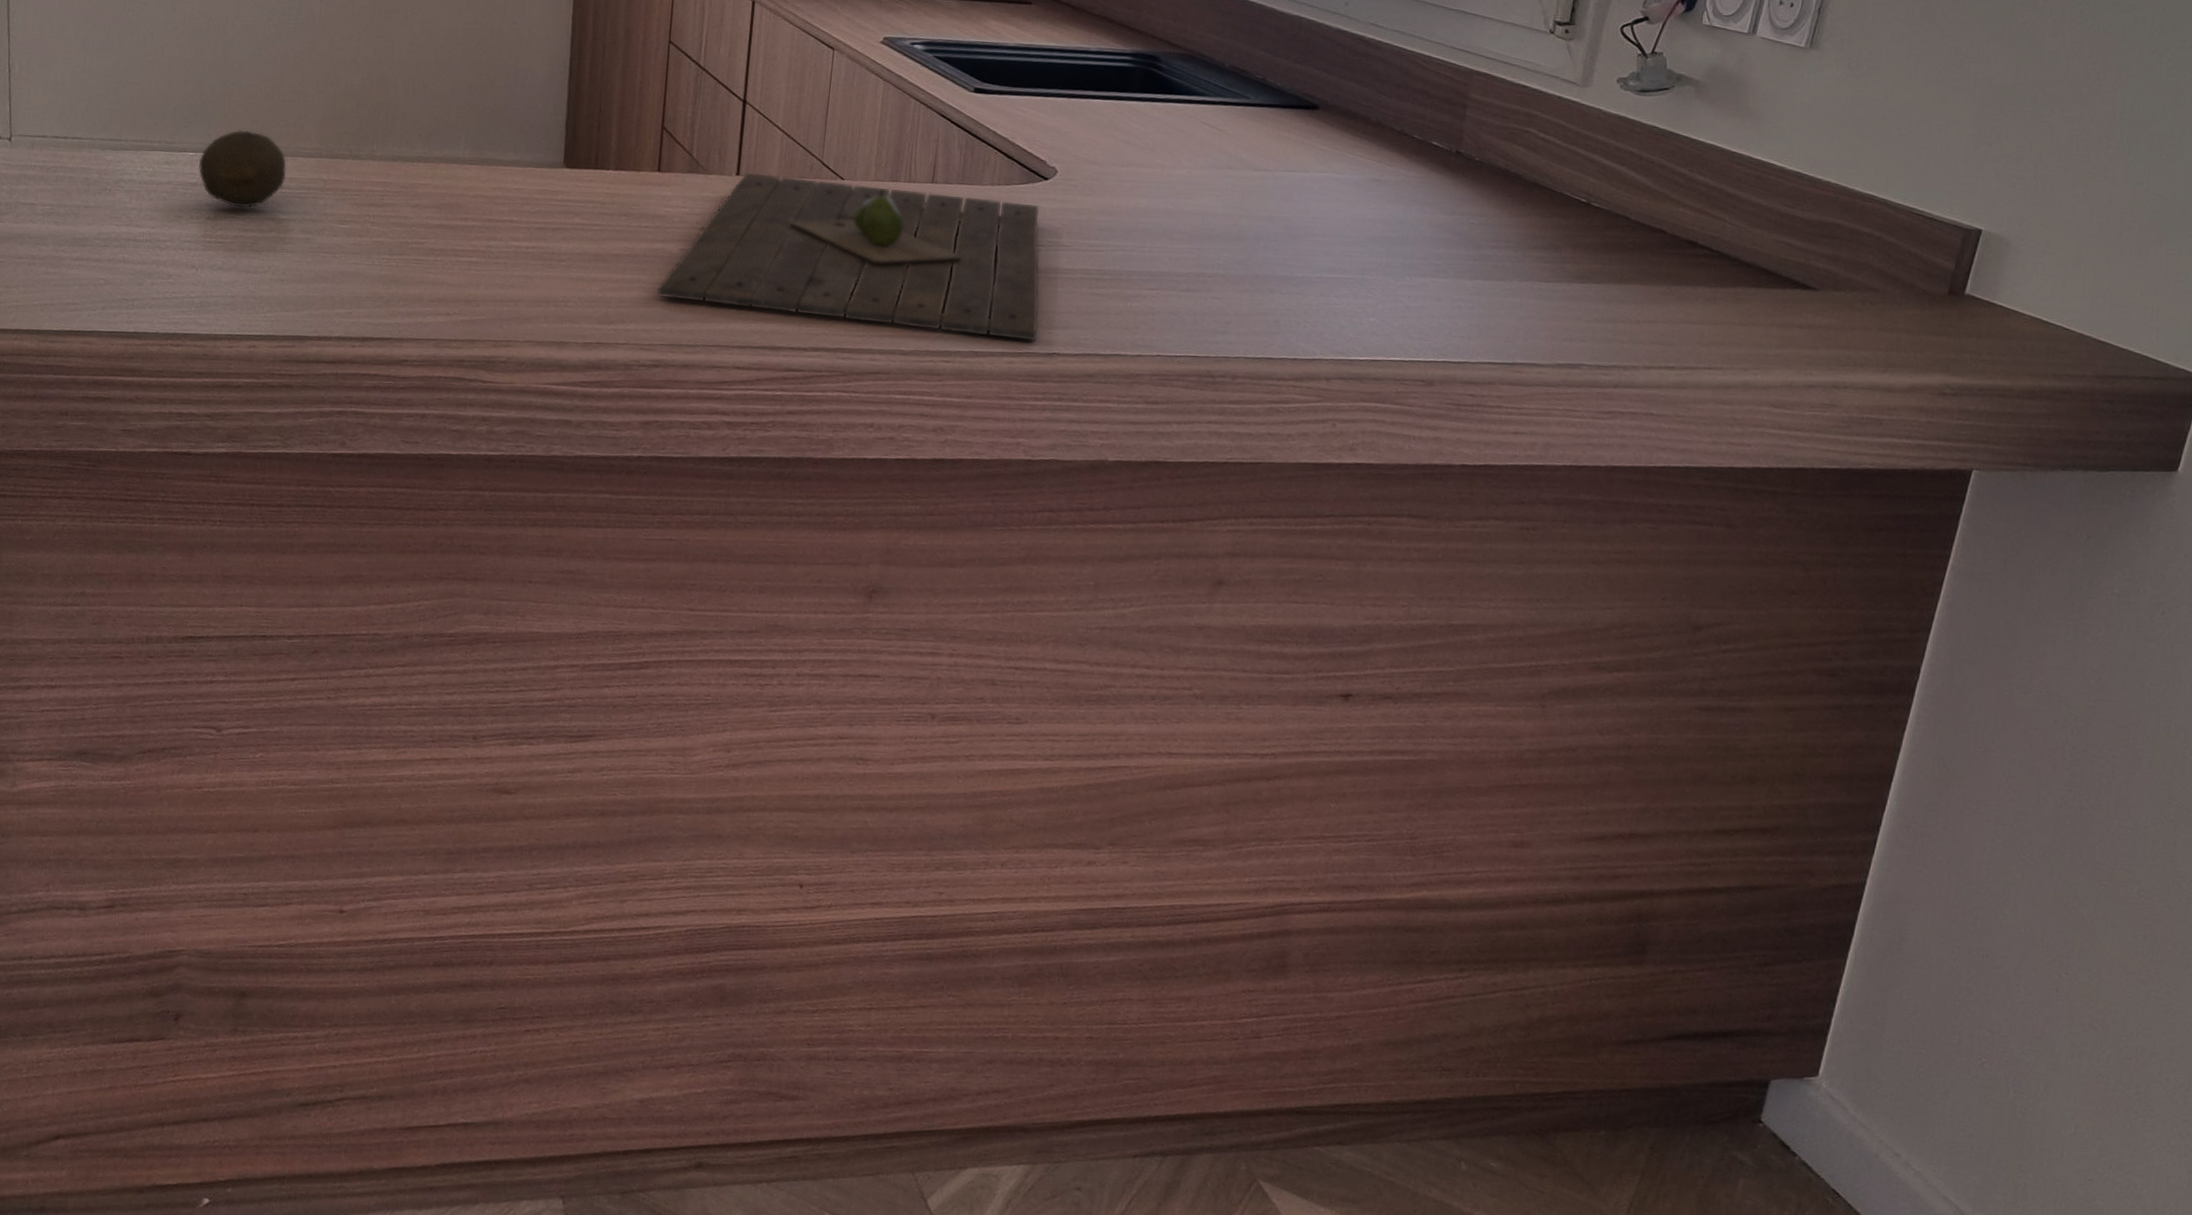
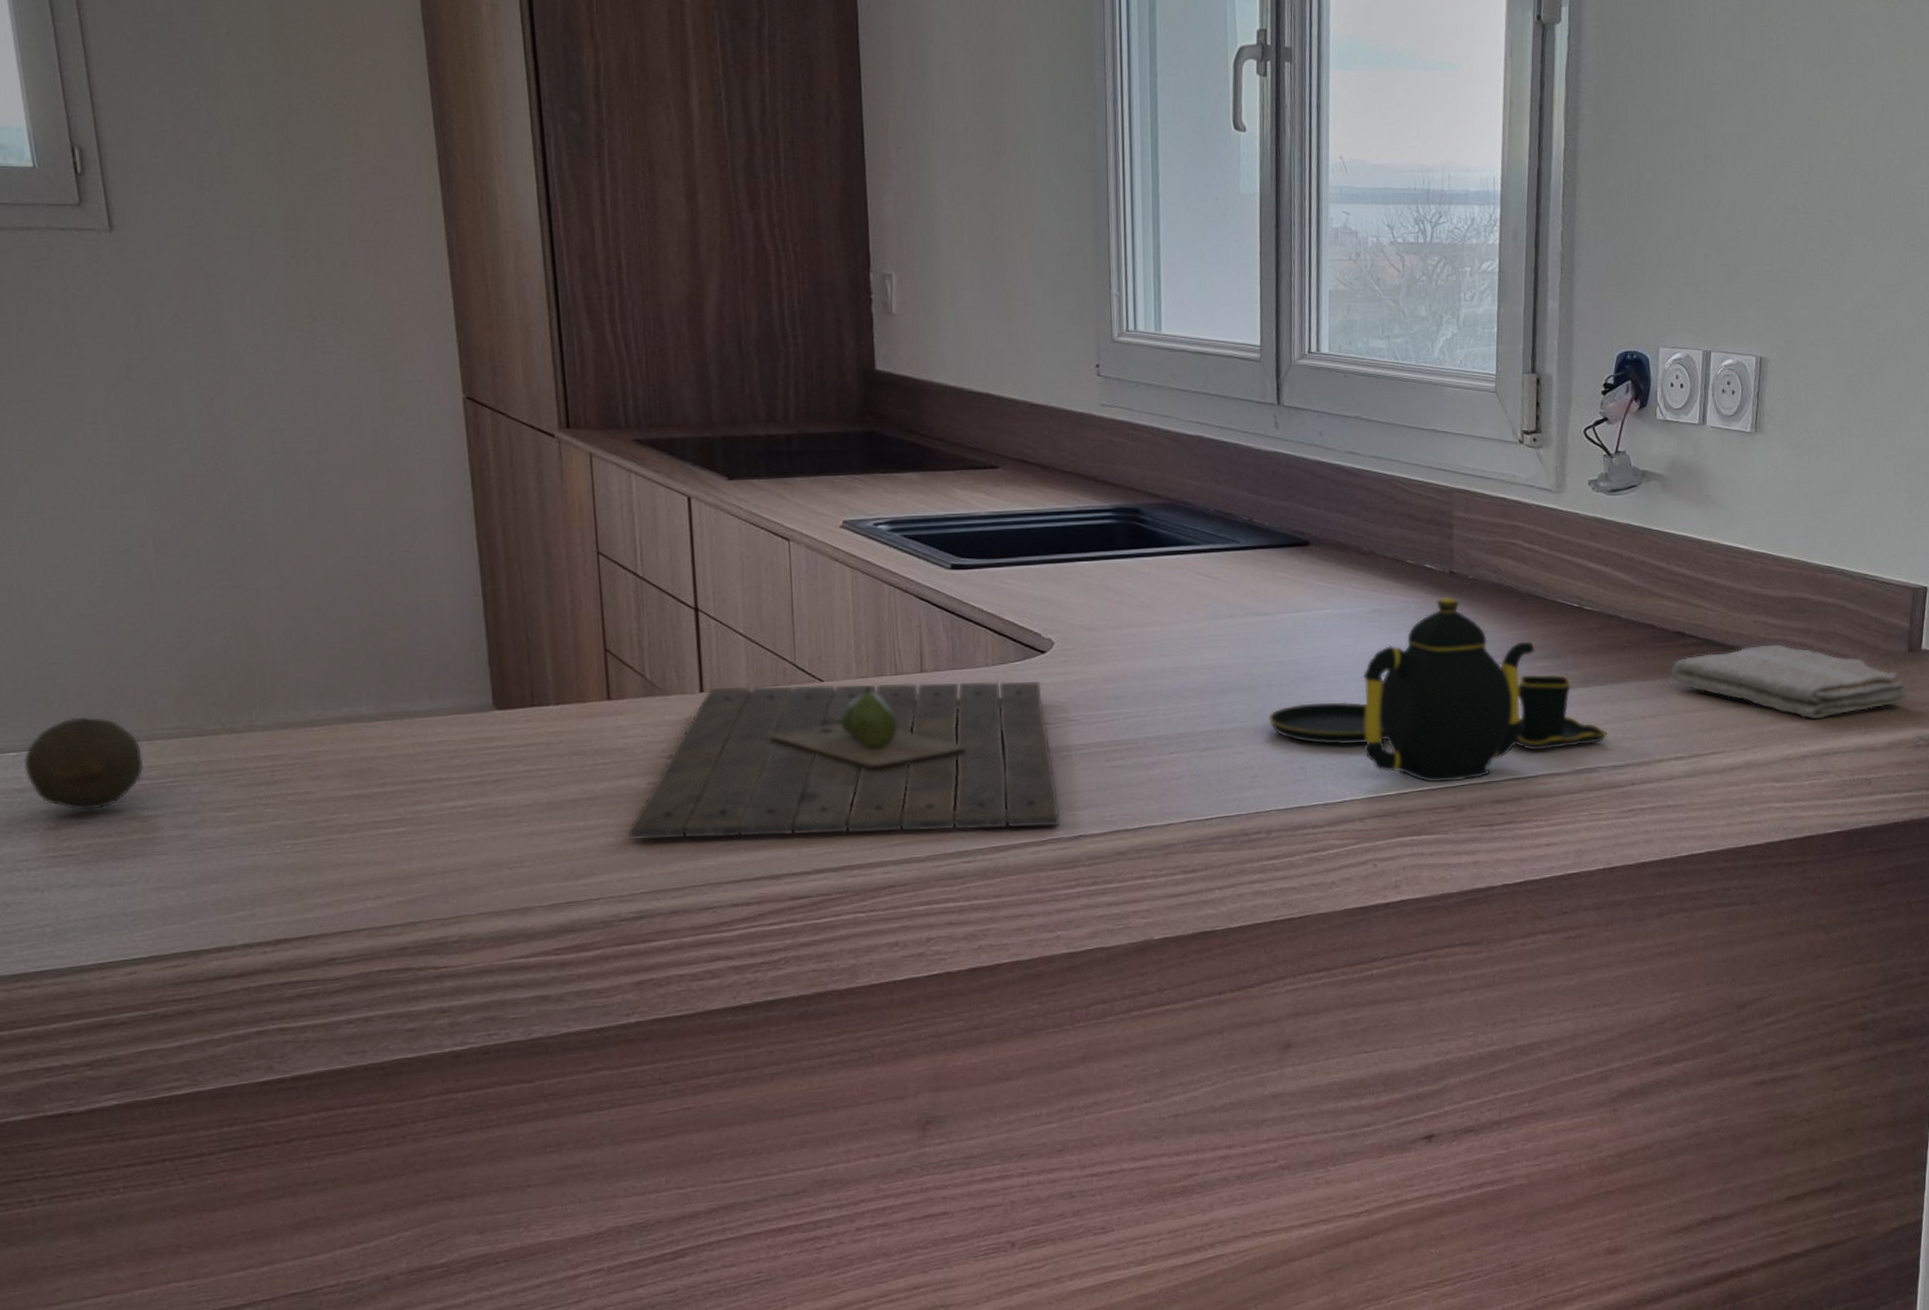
teapot: none [1250,175,1597,358] -> present [1268,596,1608,783]
washcloth: none [1674,265,1940,351] -> present [1670,644,1908,720]

